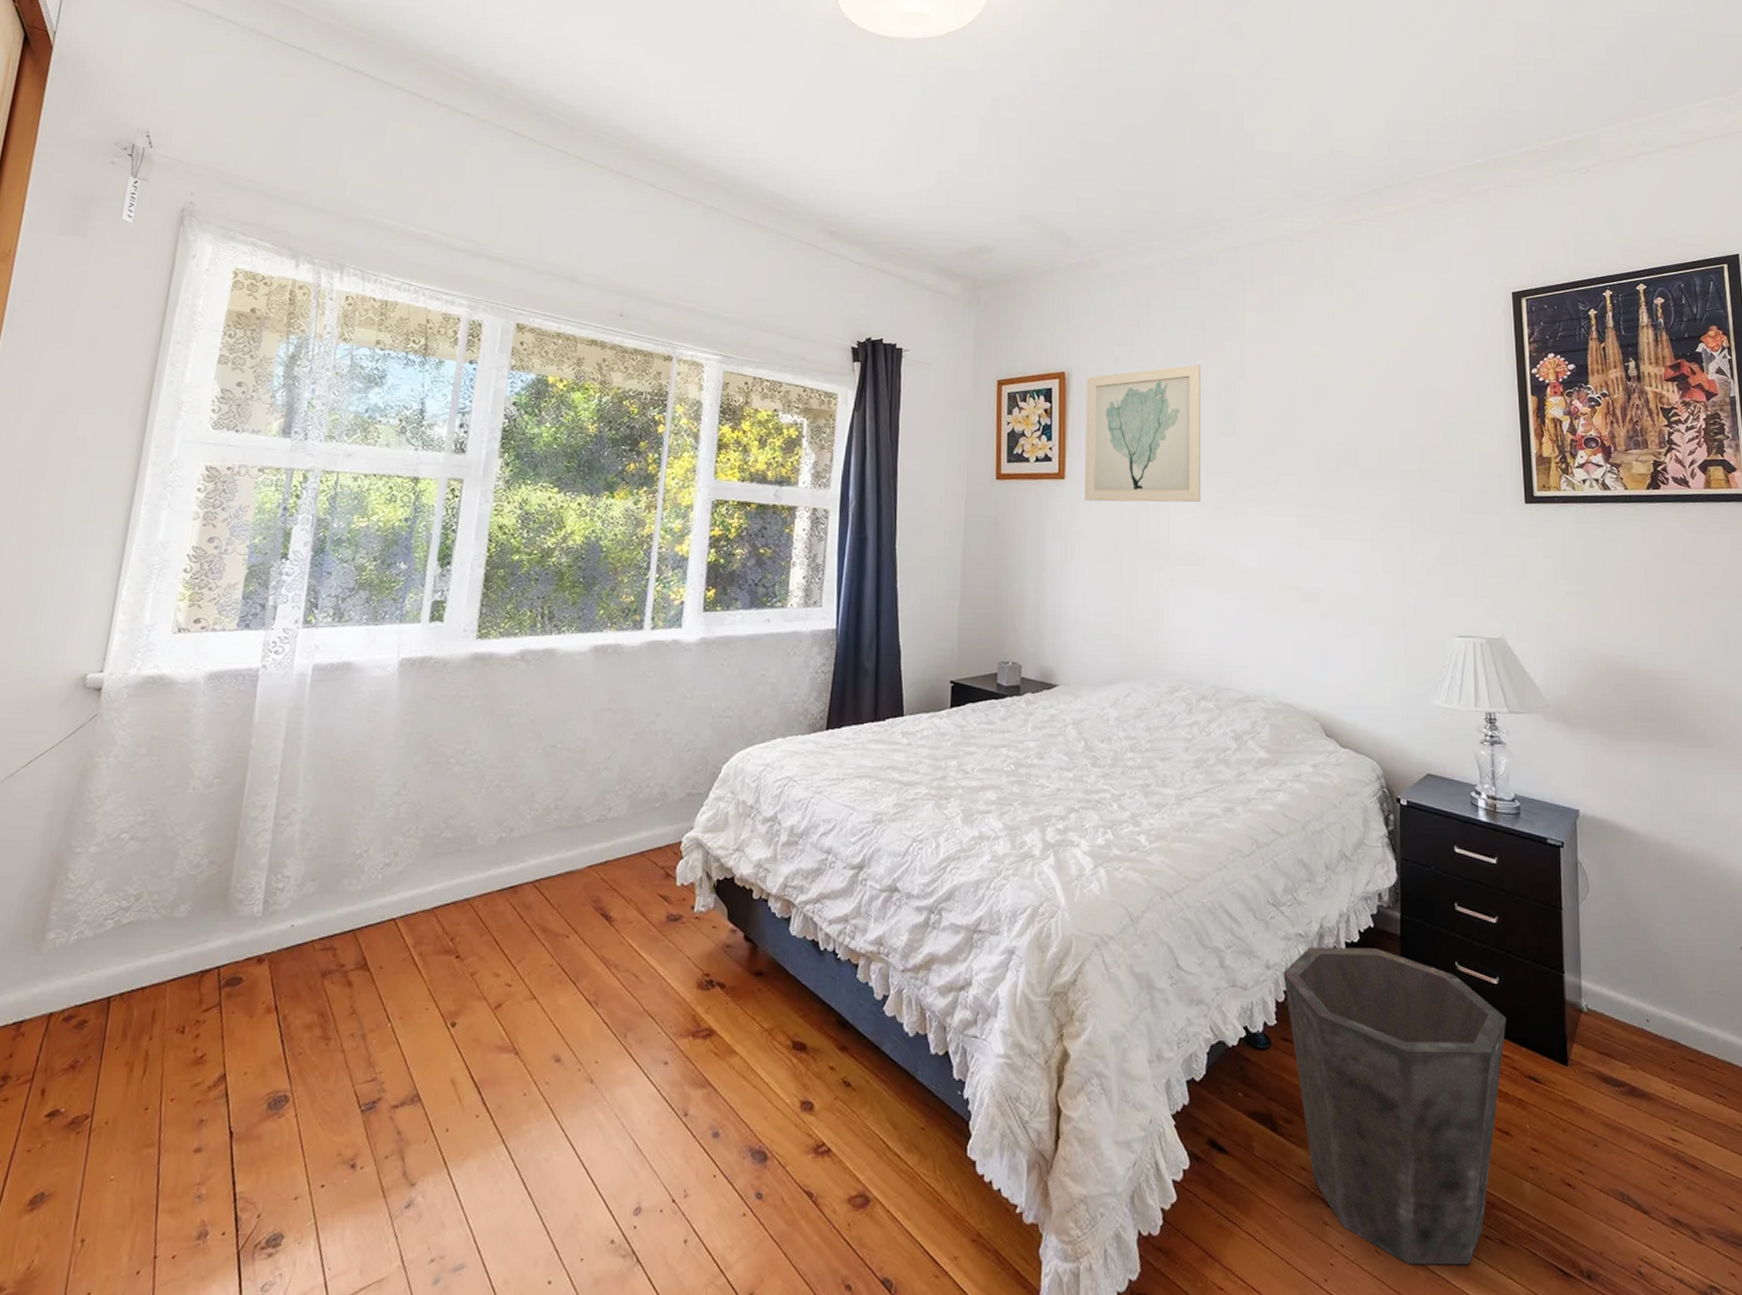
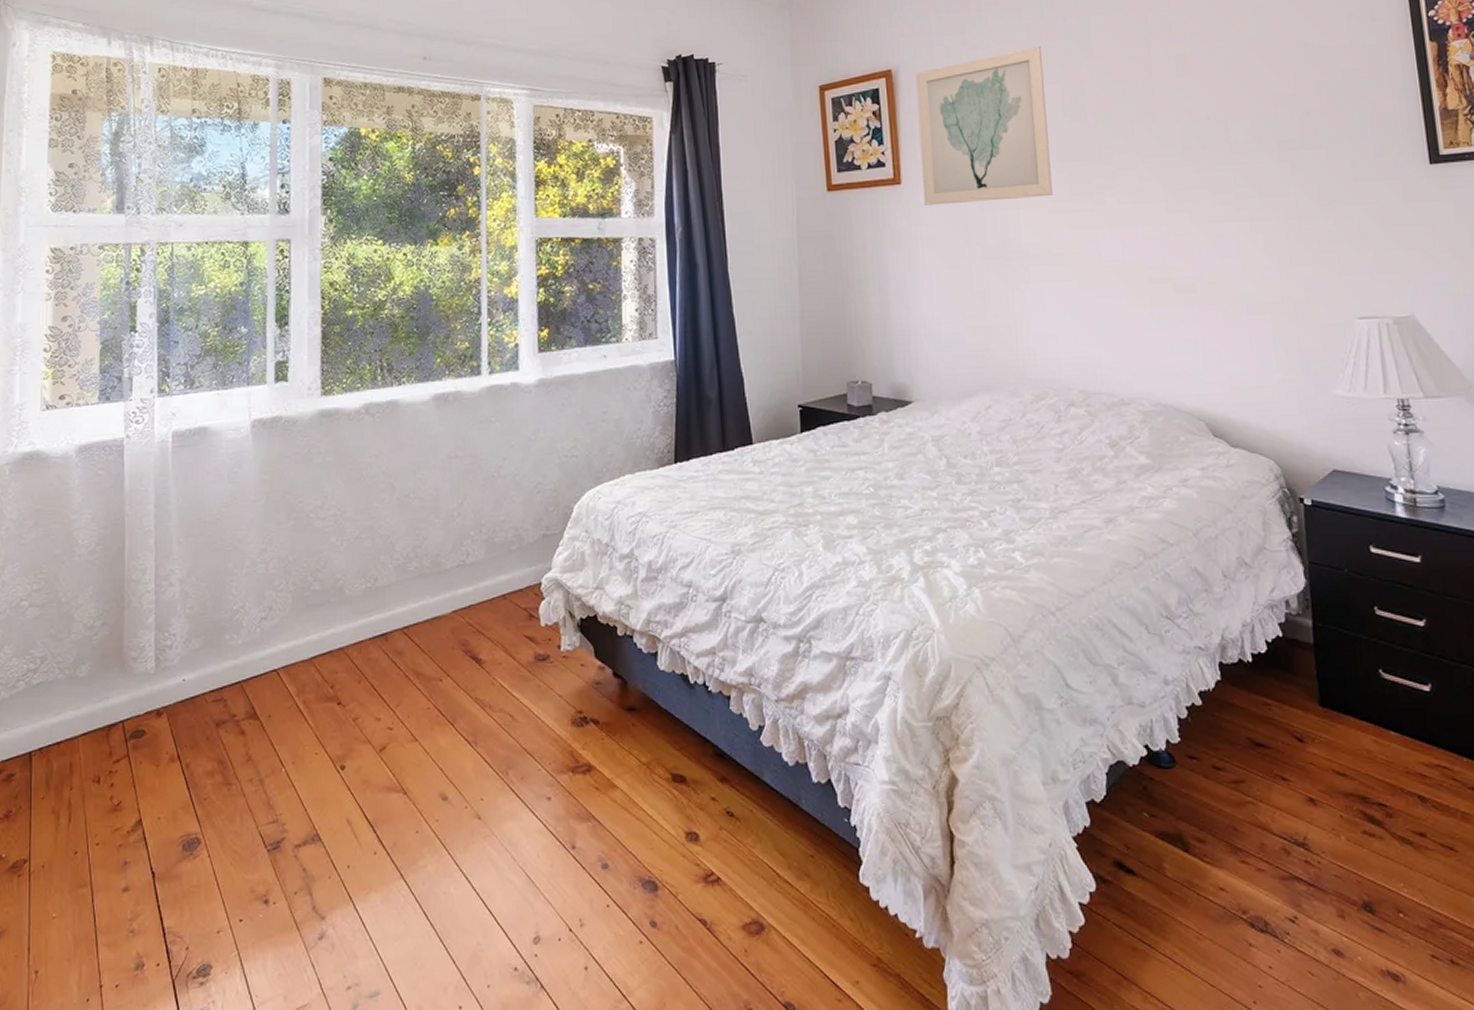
waste bin: present [1283,947,1507,1266] -> none [1183,658,1444,987]

